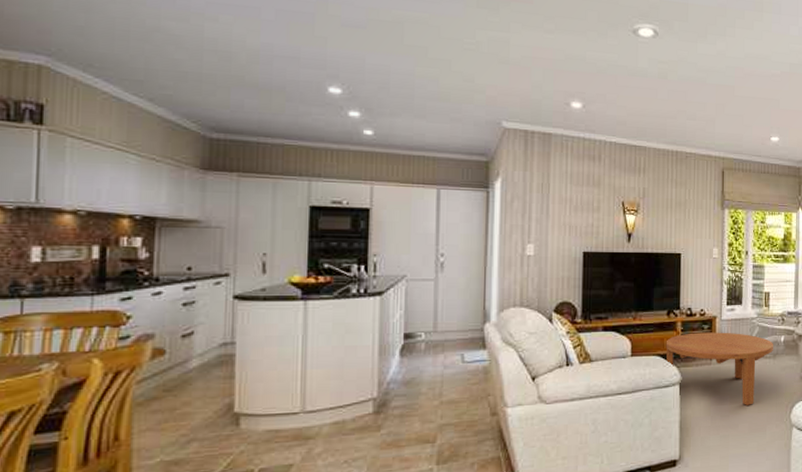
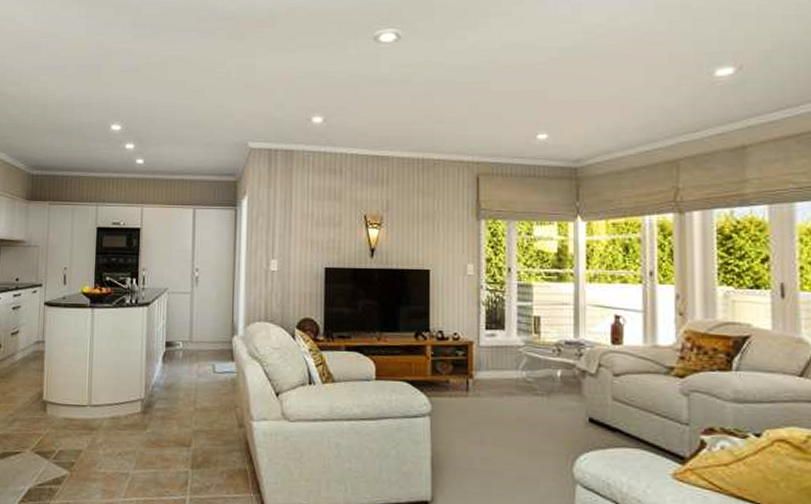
coffee table: present [665,332,774,405] -> none [414,358,548,450]

